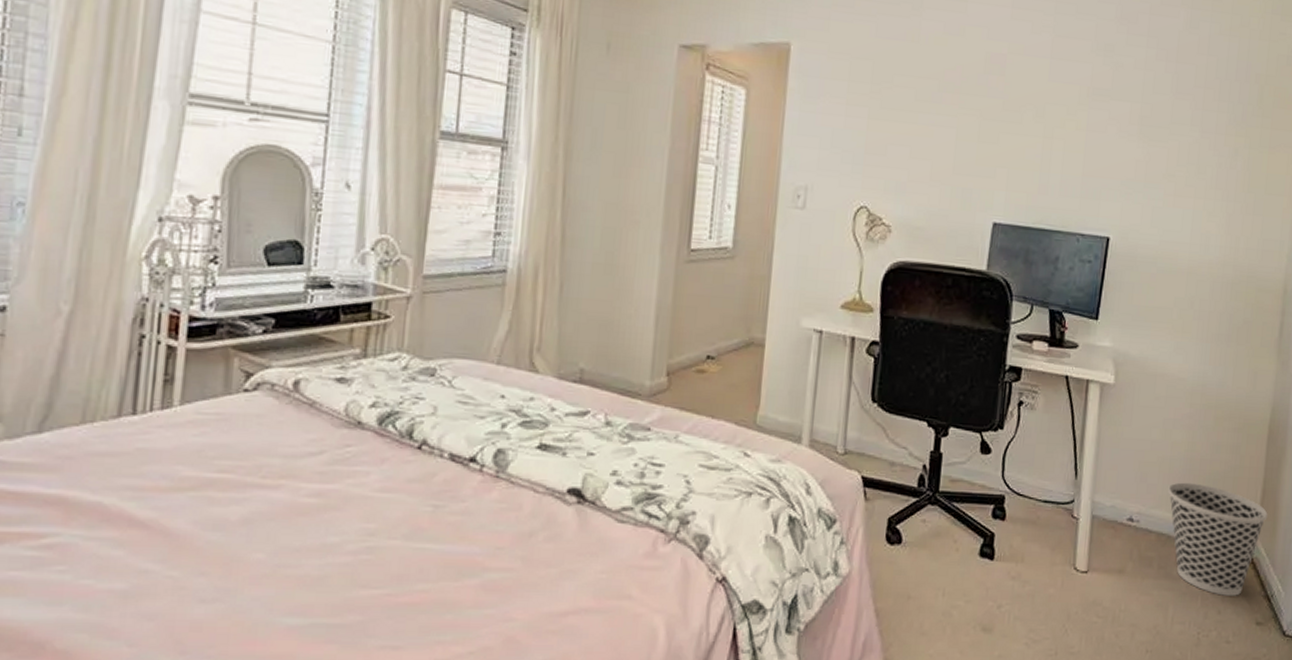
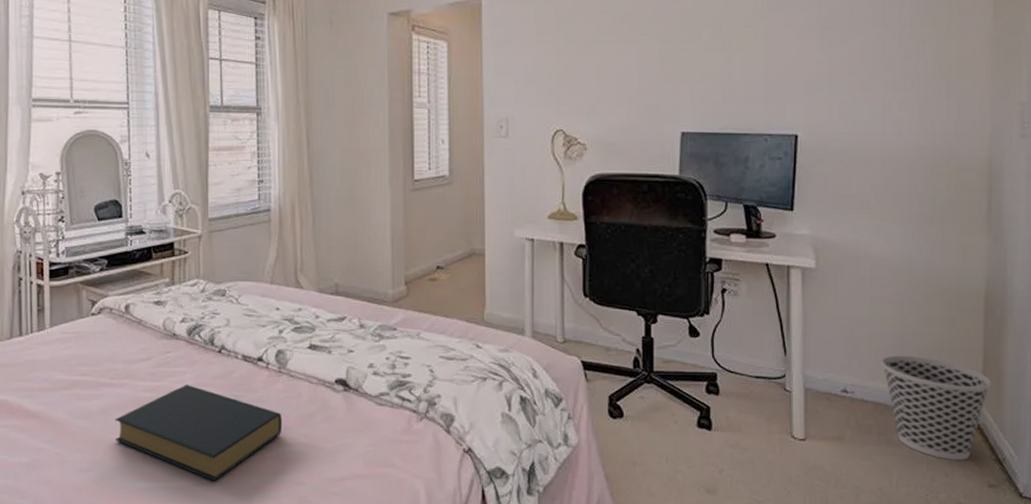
hardback book: none [259,488,495,617] -> present [115,384,283,482]

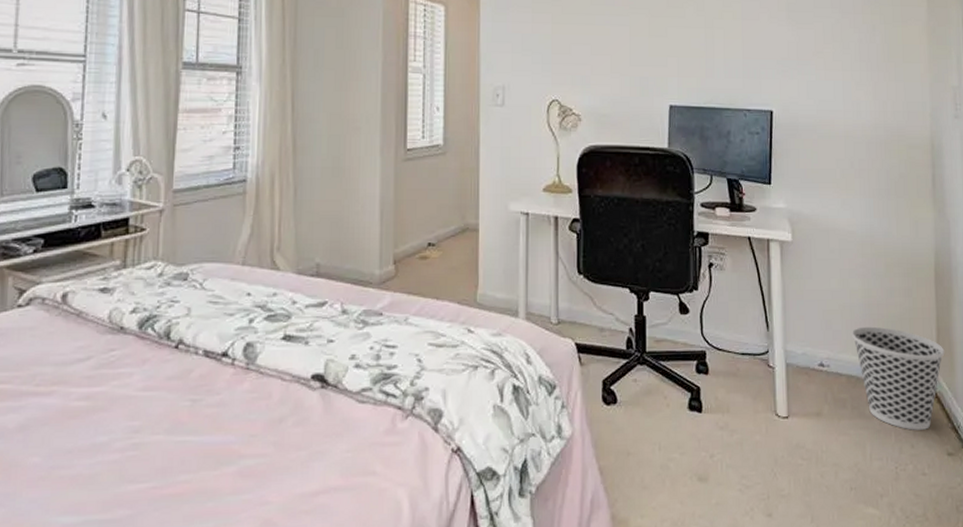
hardback book: present [115,384,283,482] -> none [35,388,248,509]

